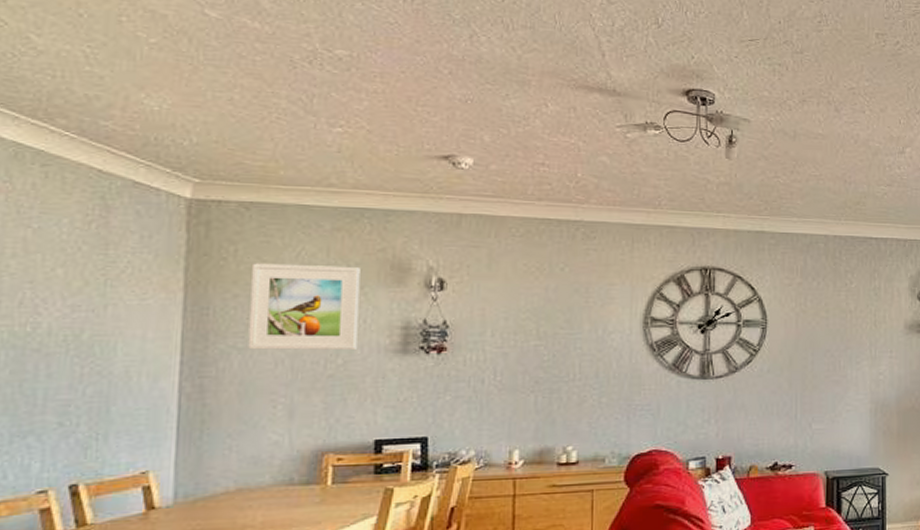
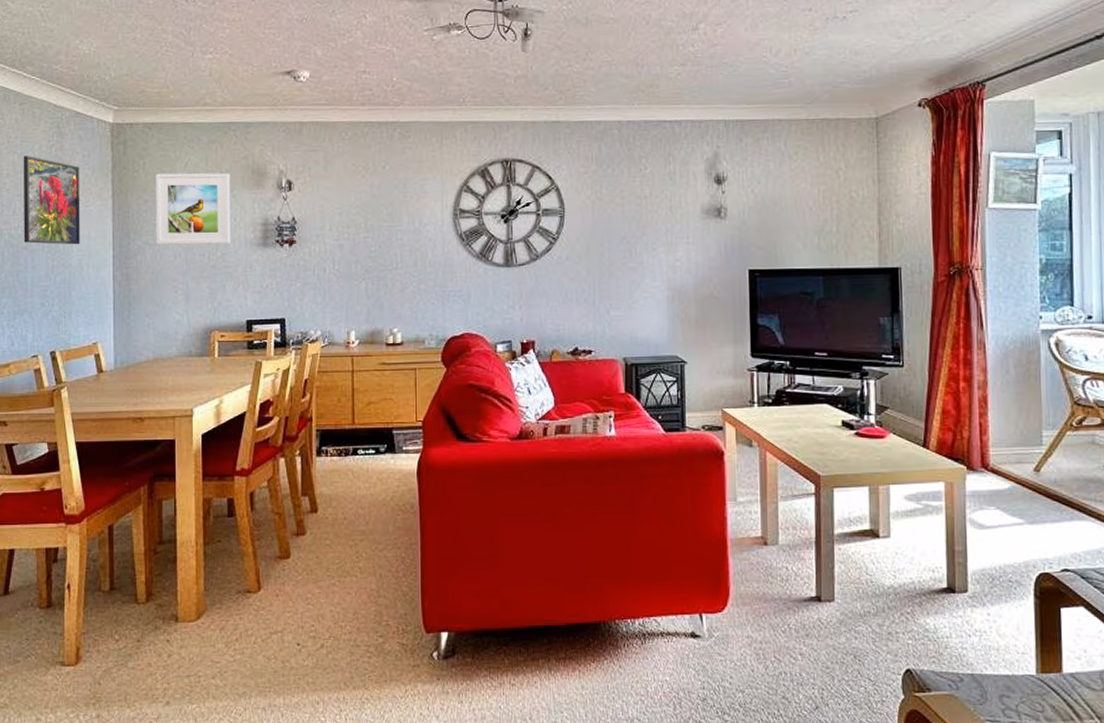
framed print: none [34,232,134,348] -> present [23,156,80,245]

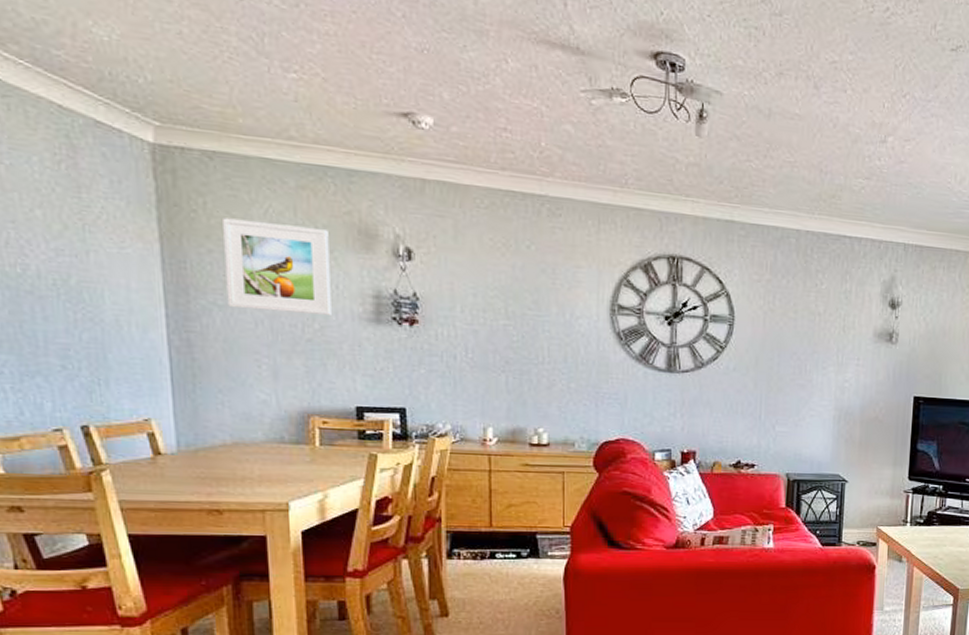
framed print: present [23,156,80,245] -> none [14,169,115,296]

